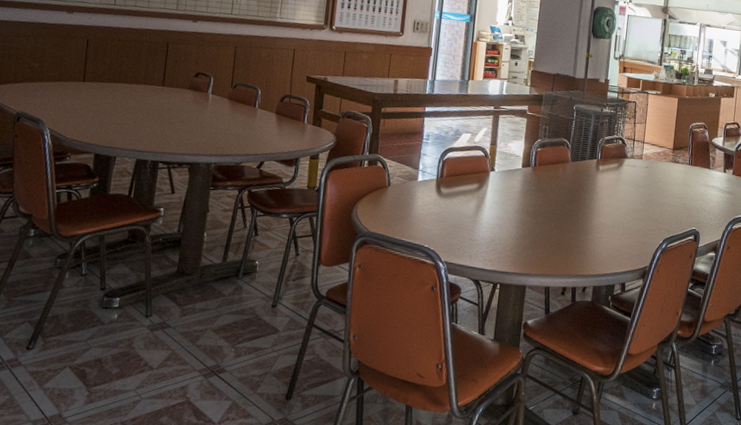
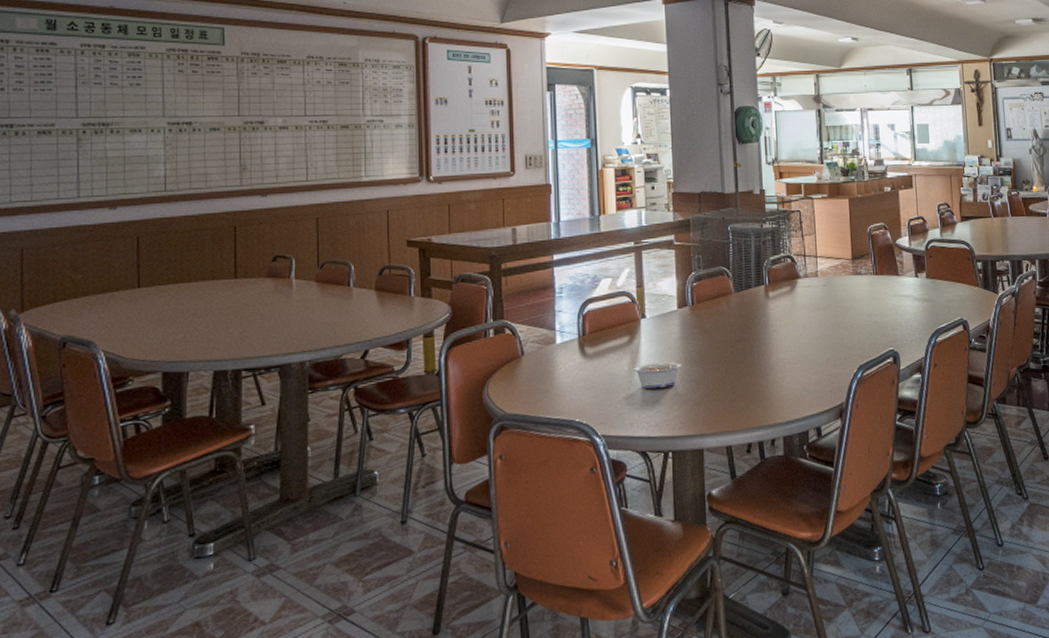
legume: none [472,209,519,231] -> present [626,362,682,389]

